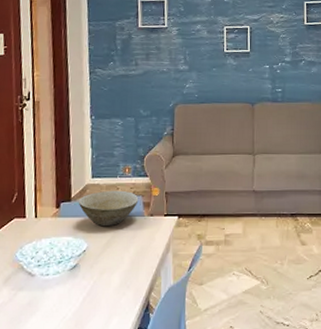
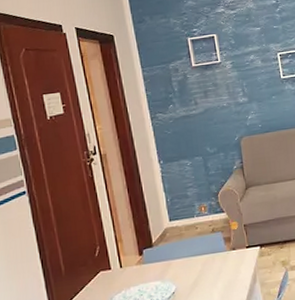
bowl: present [78,190,139,226] -> none [160,229,219,267]

